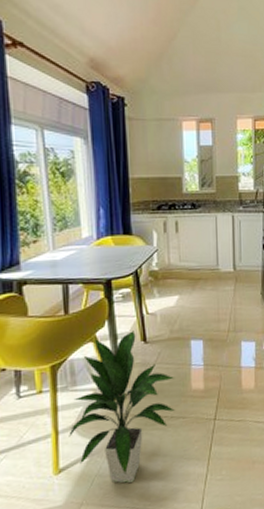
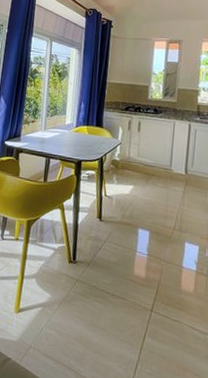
indoor plant: present [69,331,175,483] -> none [30,207,121,345]

